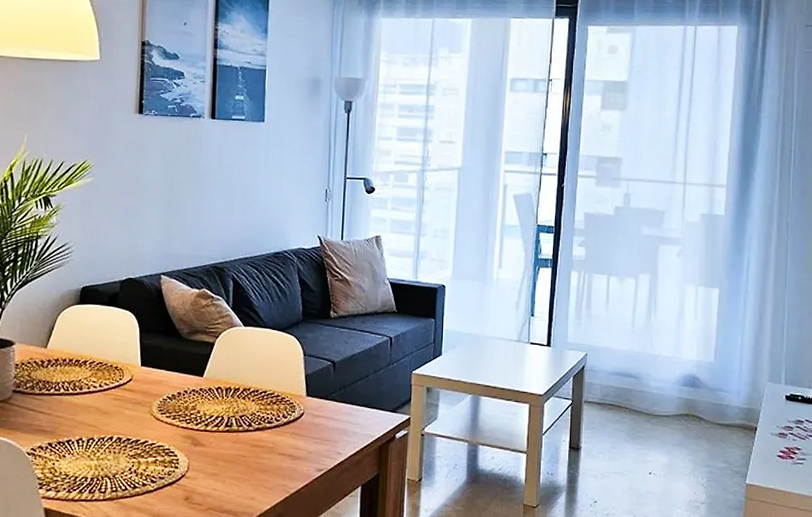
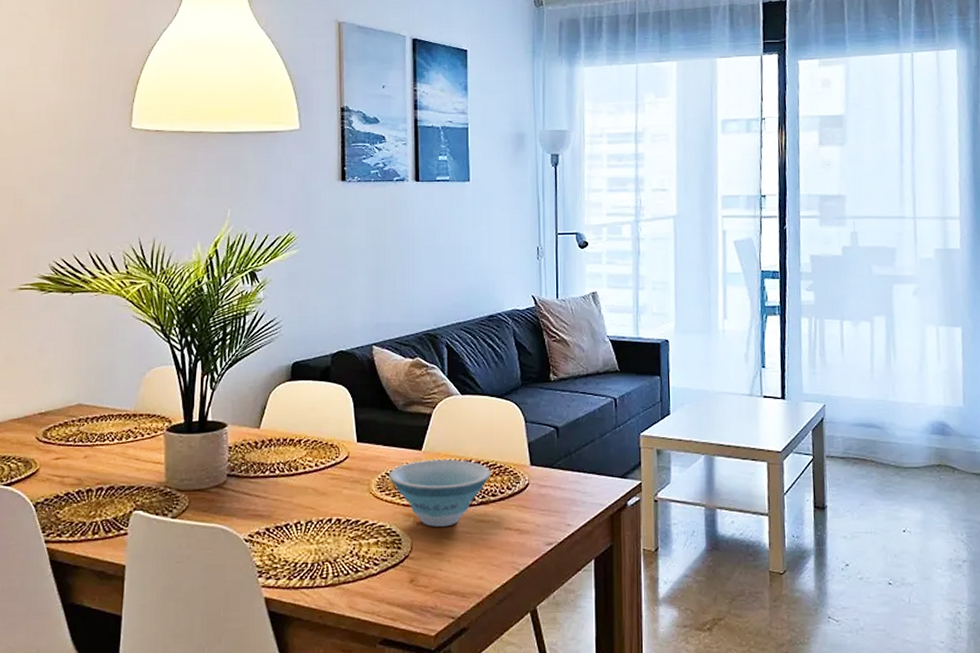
bowl: none [170,386,269,450] -> present [389,460,492,527]

